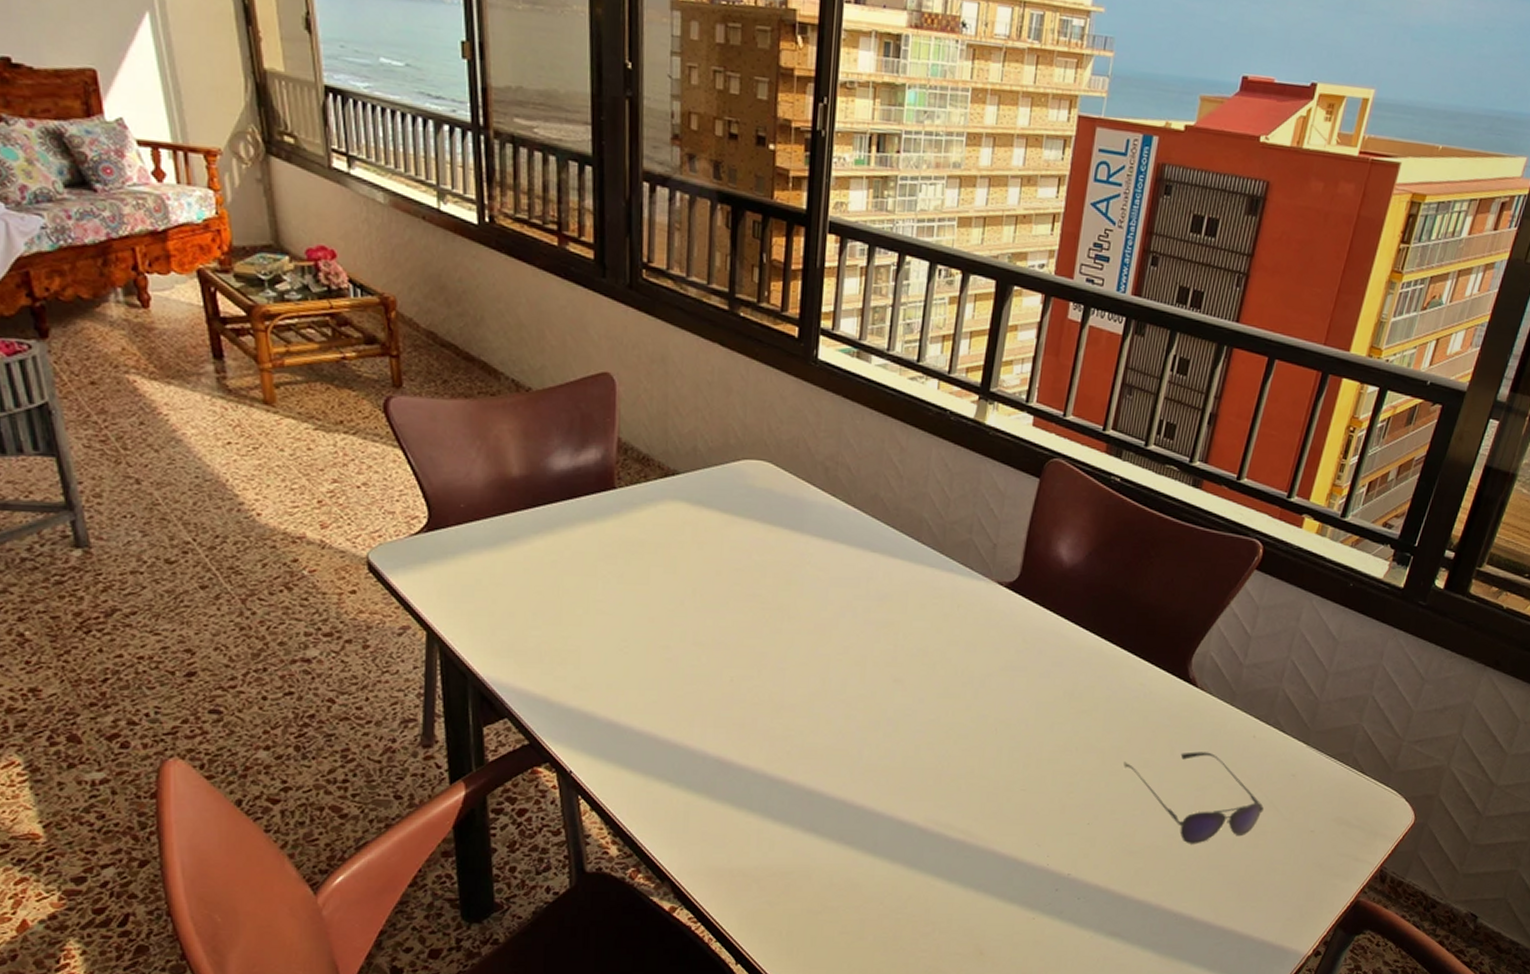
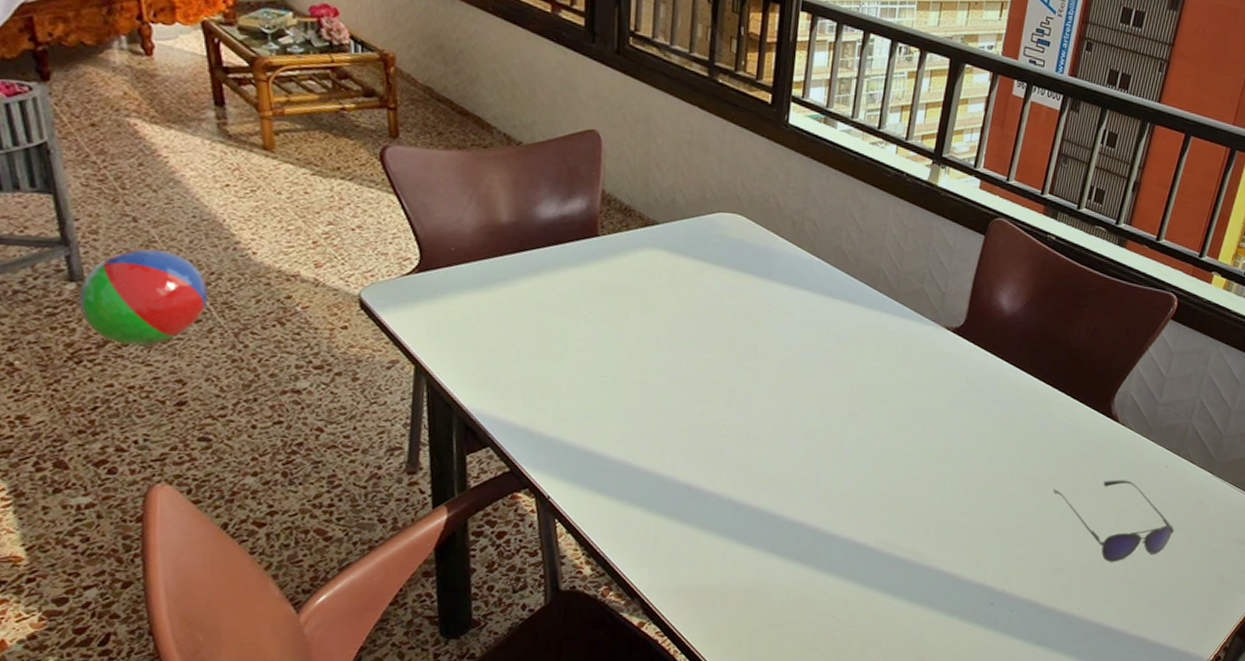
beach ball: none [84,511,213,615] -> present [77,248,208,346]

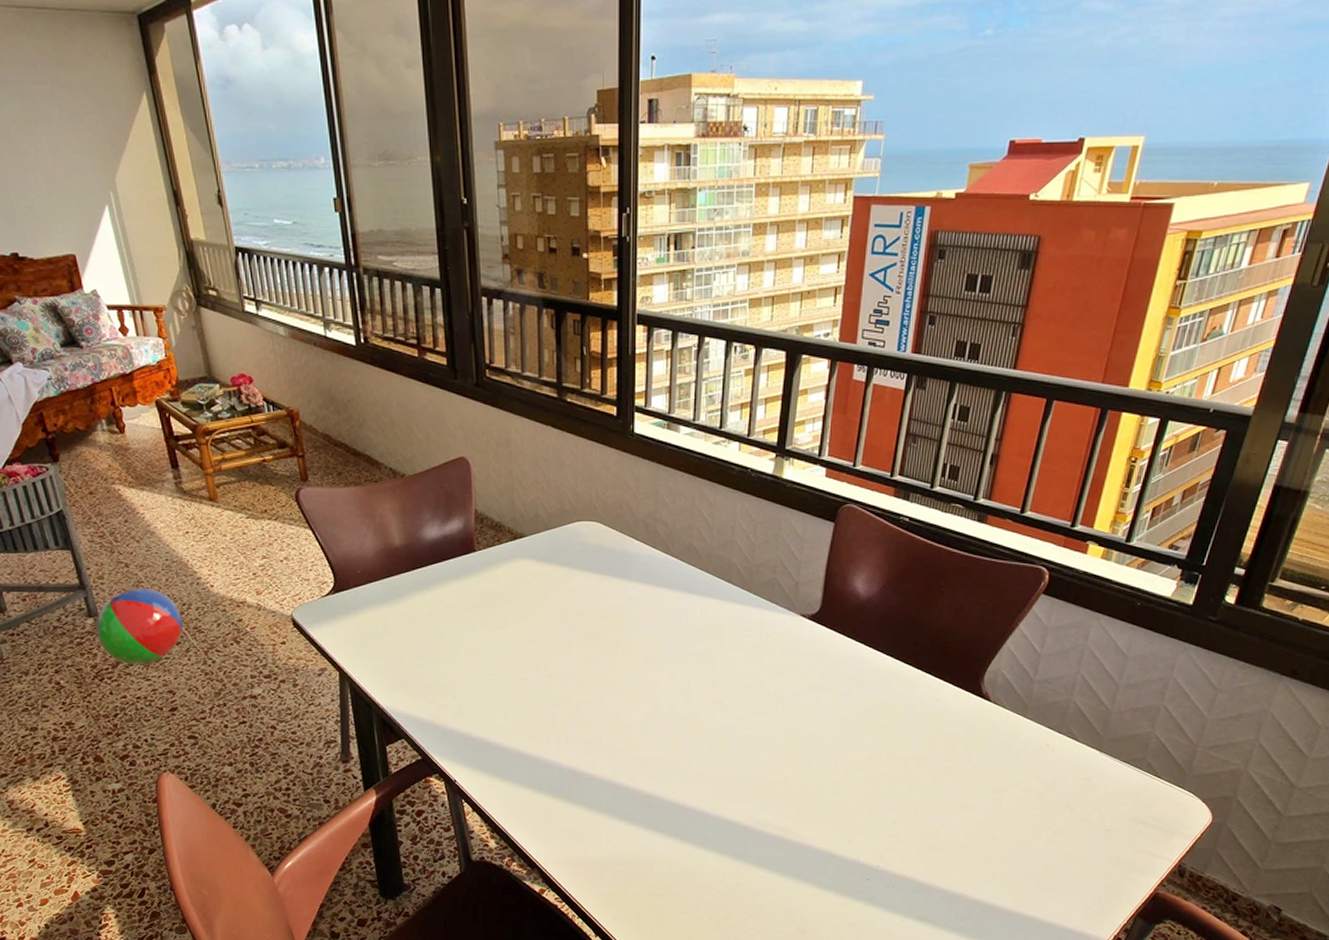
sunglasses: present [1053,480,1175,562] -> none [924,759,1061,841]

